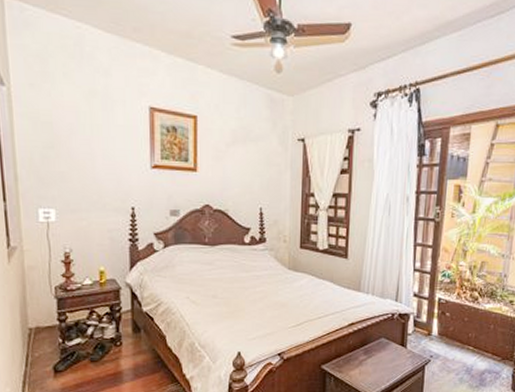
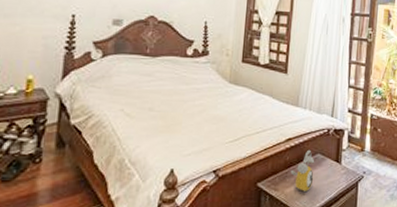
alarm clock: none [354,334,379,375] -> present [290,149,315,193]

